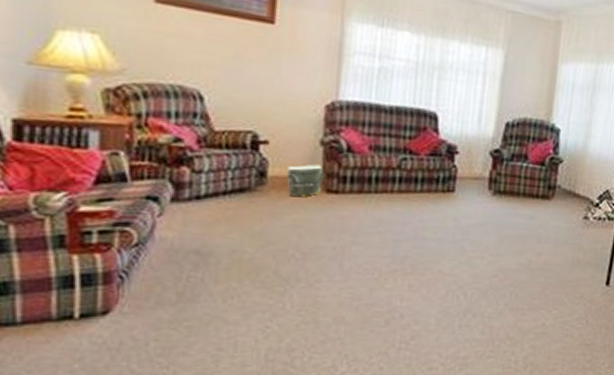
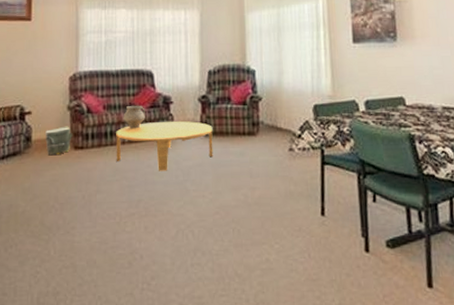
coffee table: none [380,171,503,228] -> present [116,121,213,171]
ceramic pot: none [394,150,423,178] -> present [123,106,145,129]

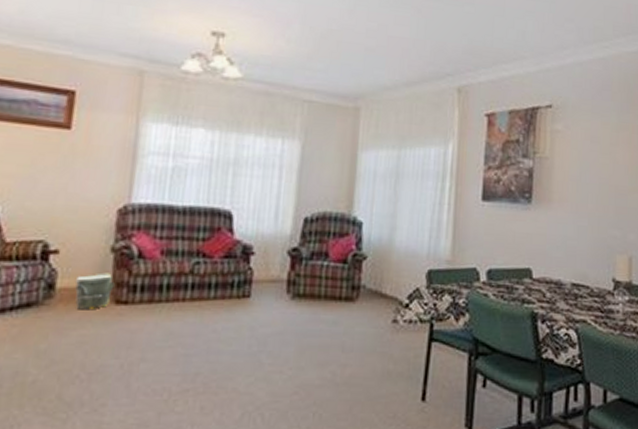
coffee table: present [116,121,213,171] -> none [171,276,302,339]
ceramic pot: present [123,106,145,129] -> none [186,253,217,283]

